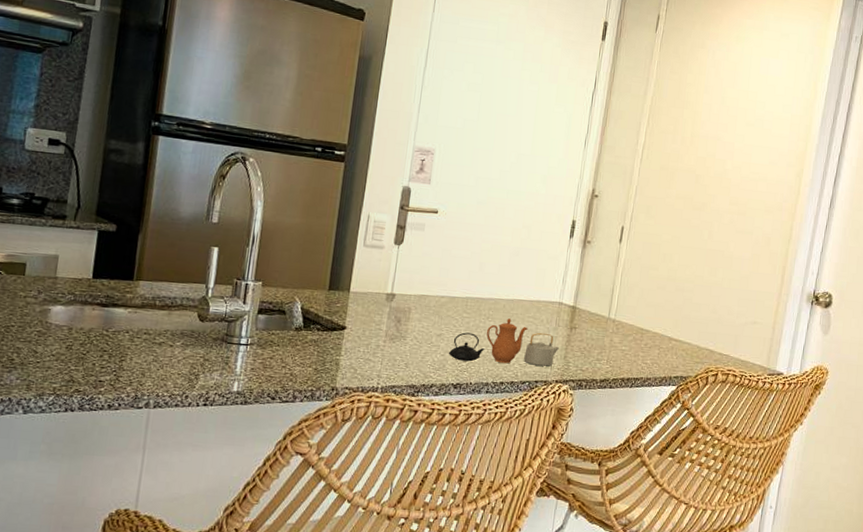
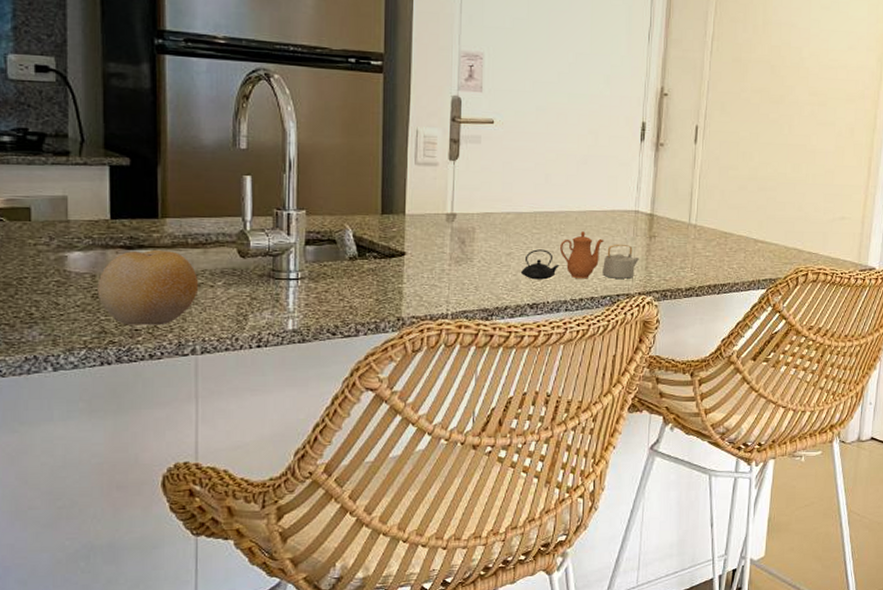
fruit: none [71,308,161,379] -> present [97,250,199,325]

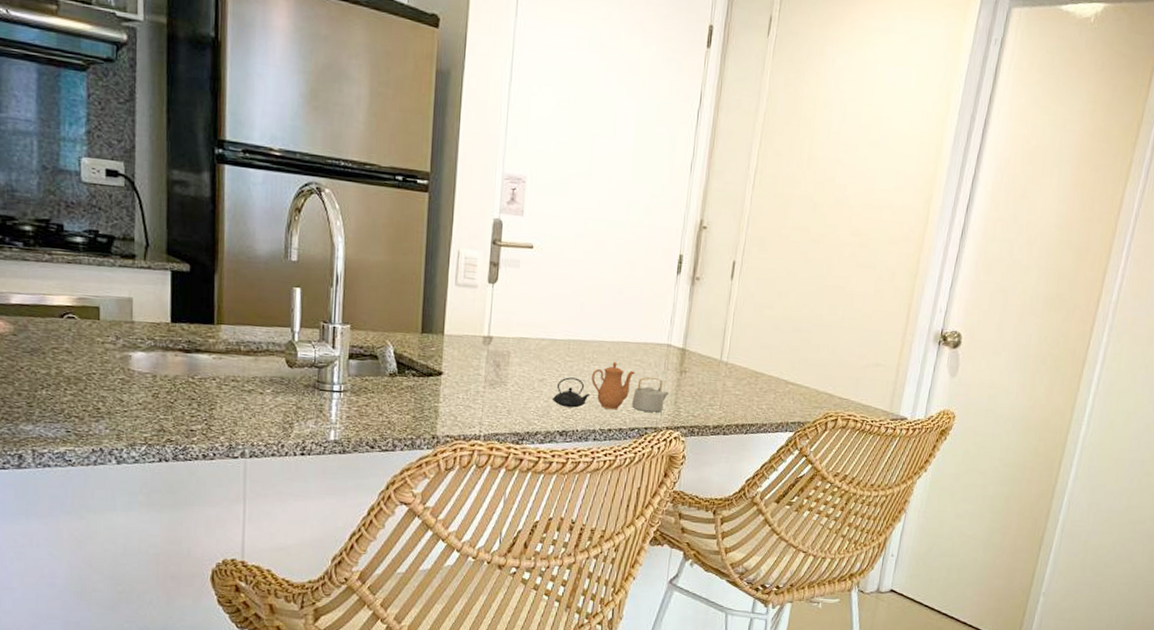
fruit: present [97,250,199,325] -> none [157,355,250,428]

